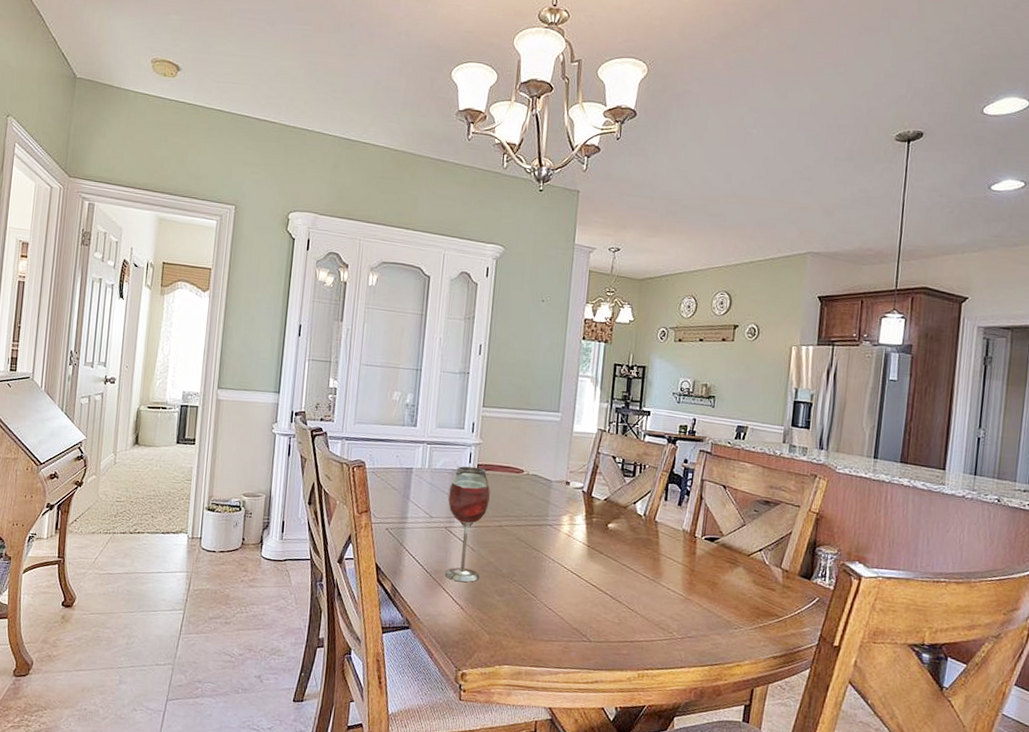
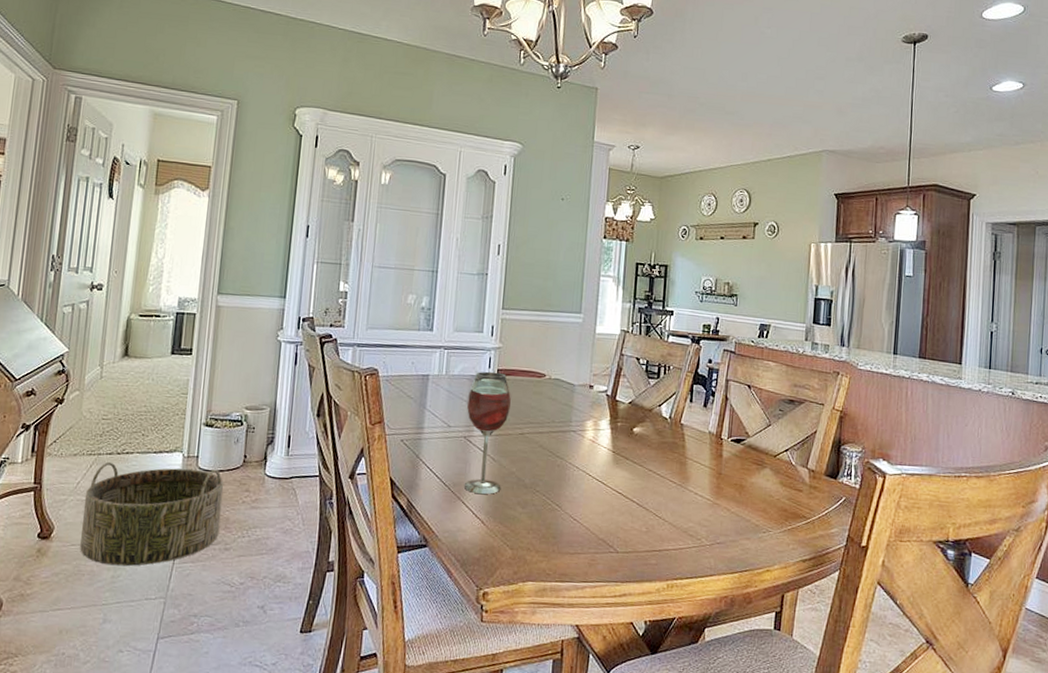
basket: none [98,540,225,635] -> present [80,461,224,566]

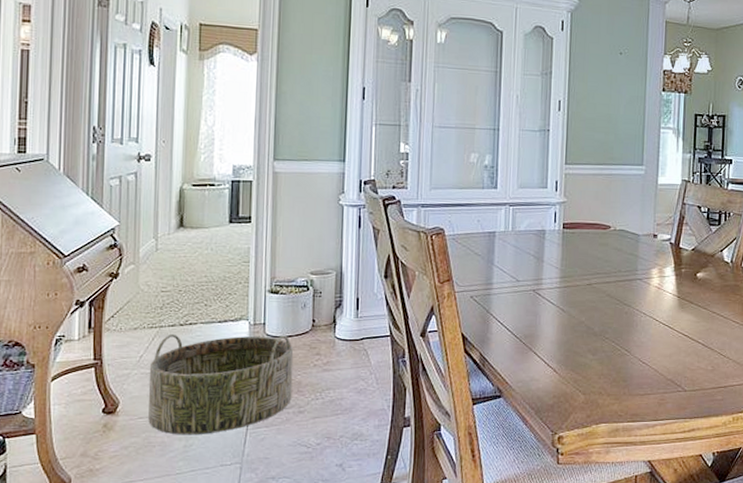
wineglass: present [464,371,511,494] -> none [534,226,578,344]

